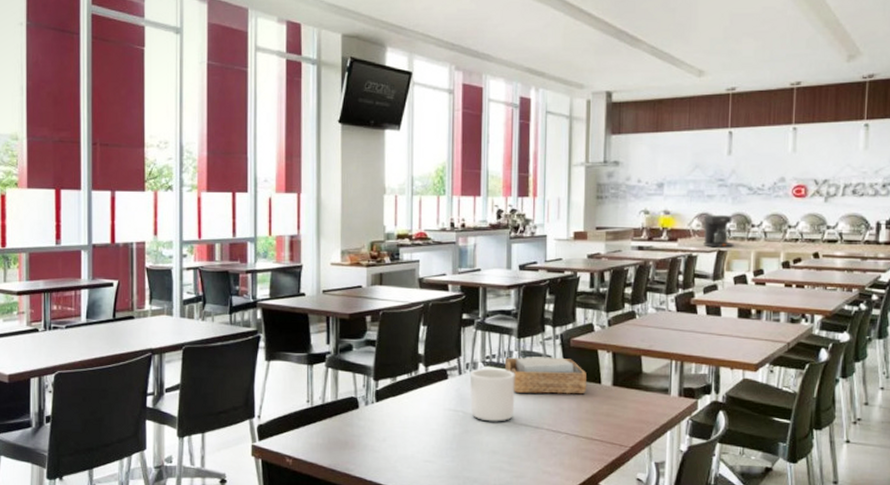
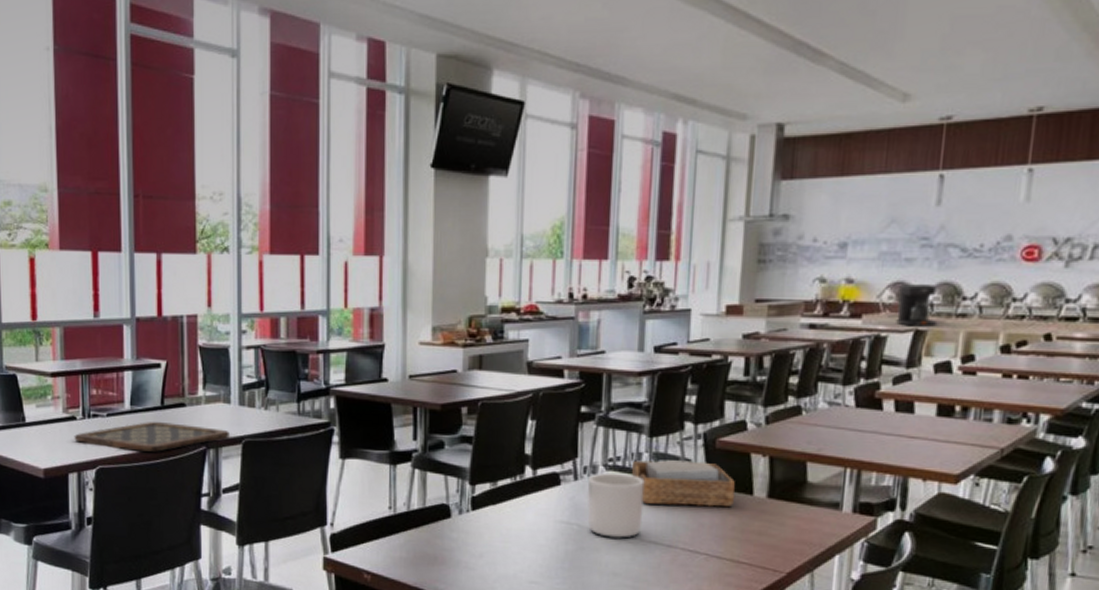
tray: none [36,331,172,359] -> present [74,421,229,453]

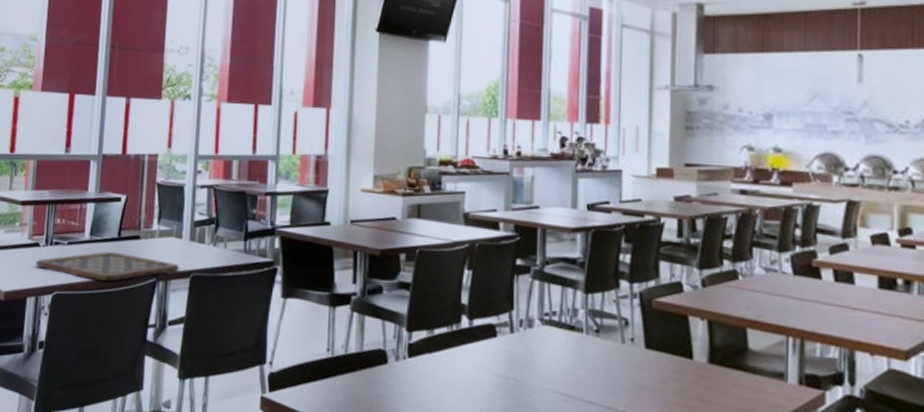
mug: present [587,473,645,539] -> none [523,327,581,397]
napkin holder: present [631,460,736,508] -> none [567,316,675,371]
coffee maker: present [896,284,938,327] -> none [828,156,870,198]

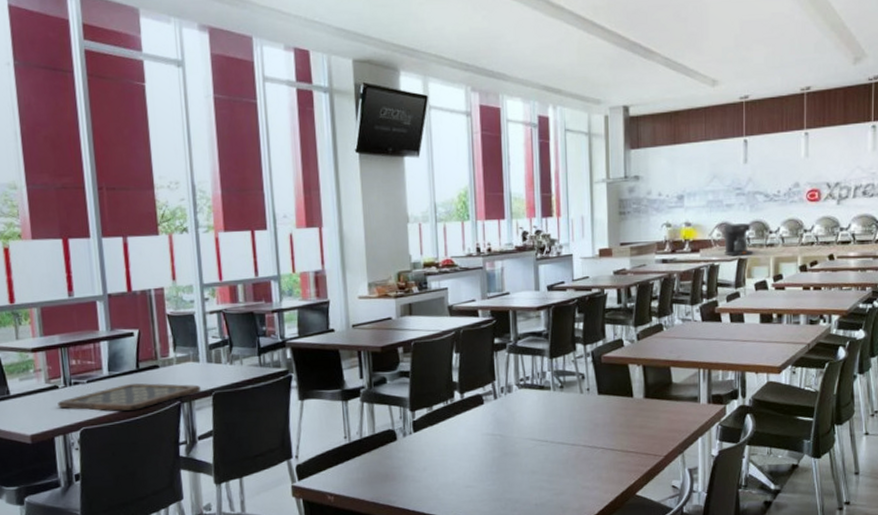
coffee maker: none [828,156,870,198] -> present [724,223,754,256]

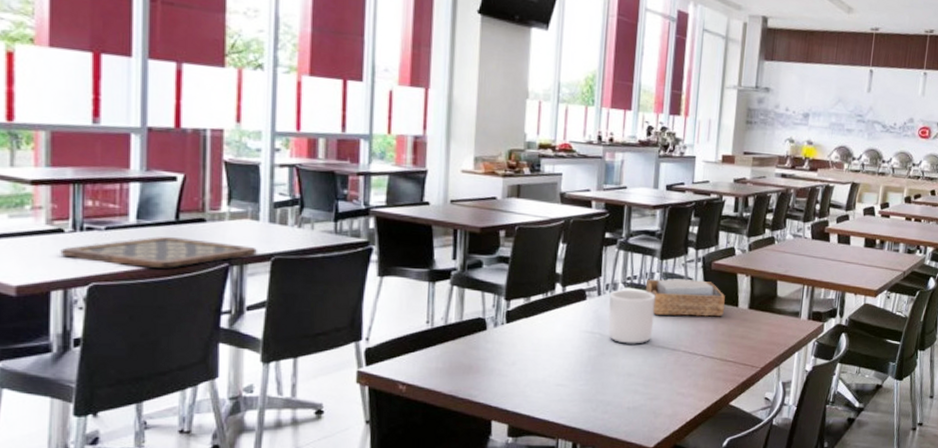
mug: none [505,390,551,443] -> present [608,289,656,344]
napkin holder: none [538,374,620,412] -> present [645,278,726,317]
coffee maker: present [724,223,754,256] -> none [840,148,867,181]

